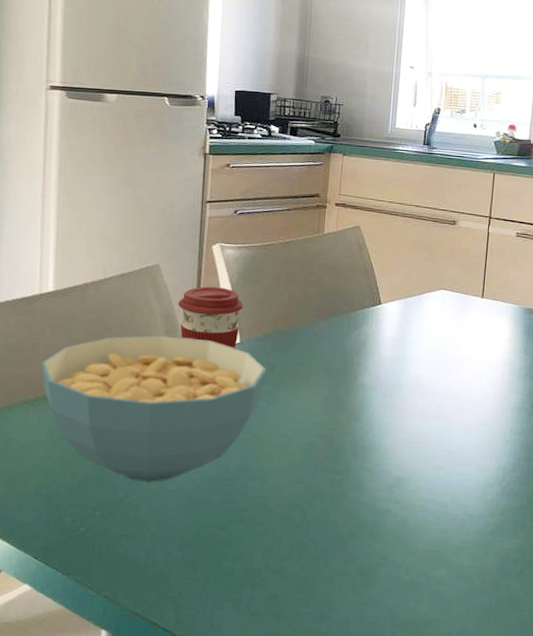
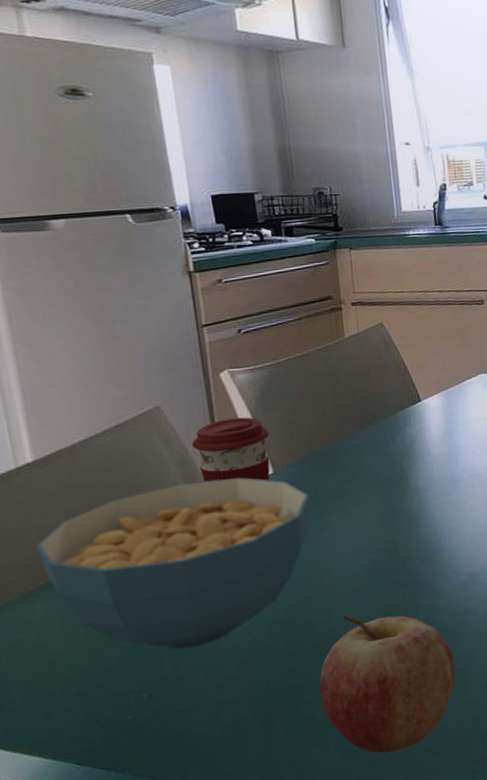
fruit: none [241,487,368,629] -> present [319,615,456,754]

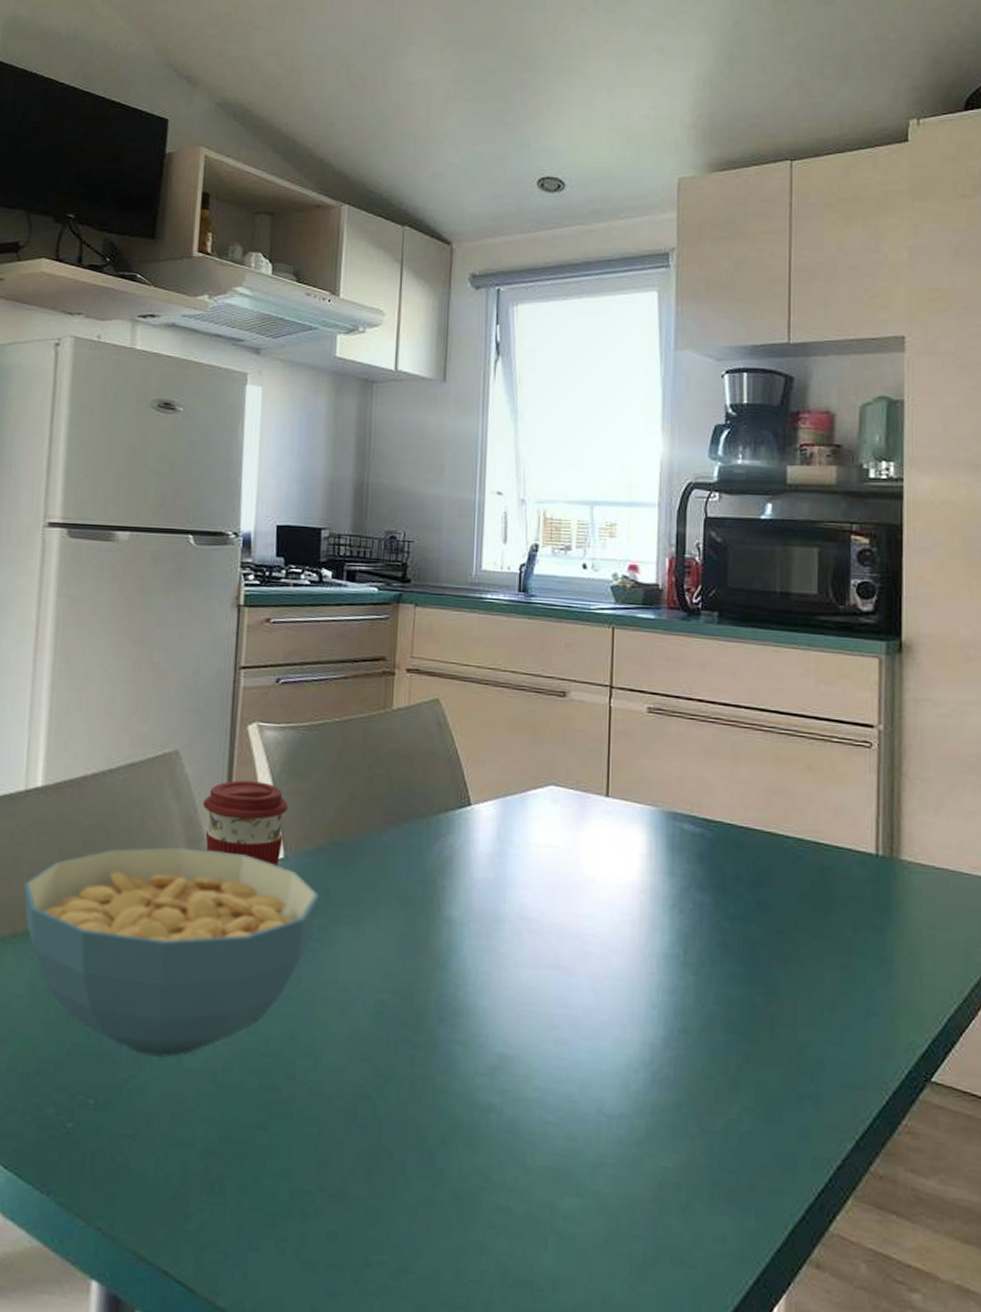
fruit: present [319,615,456,754] -> none [286,1067,464,1287]

